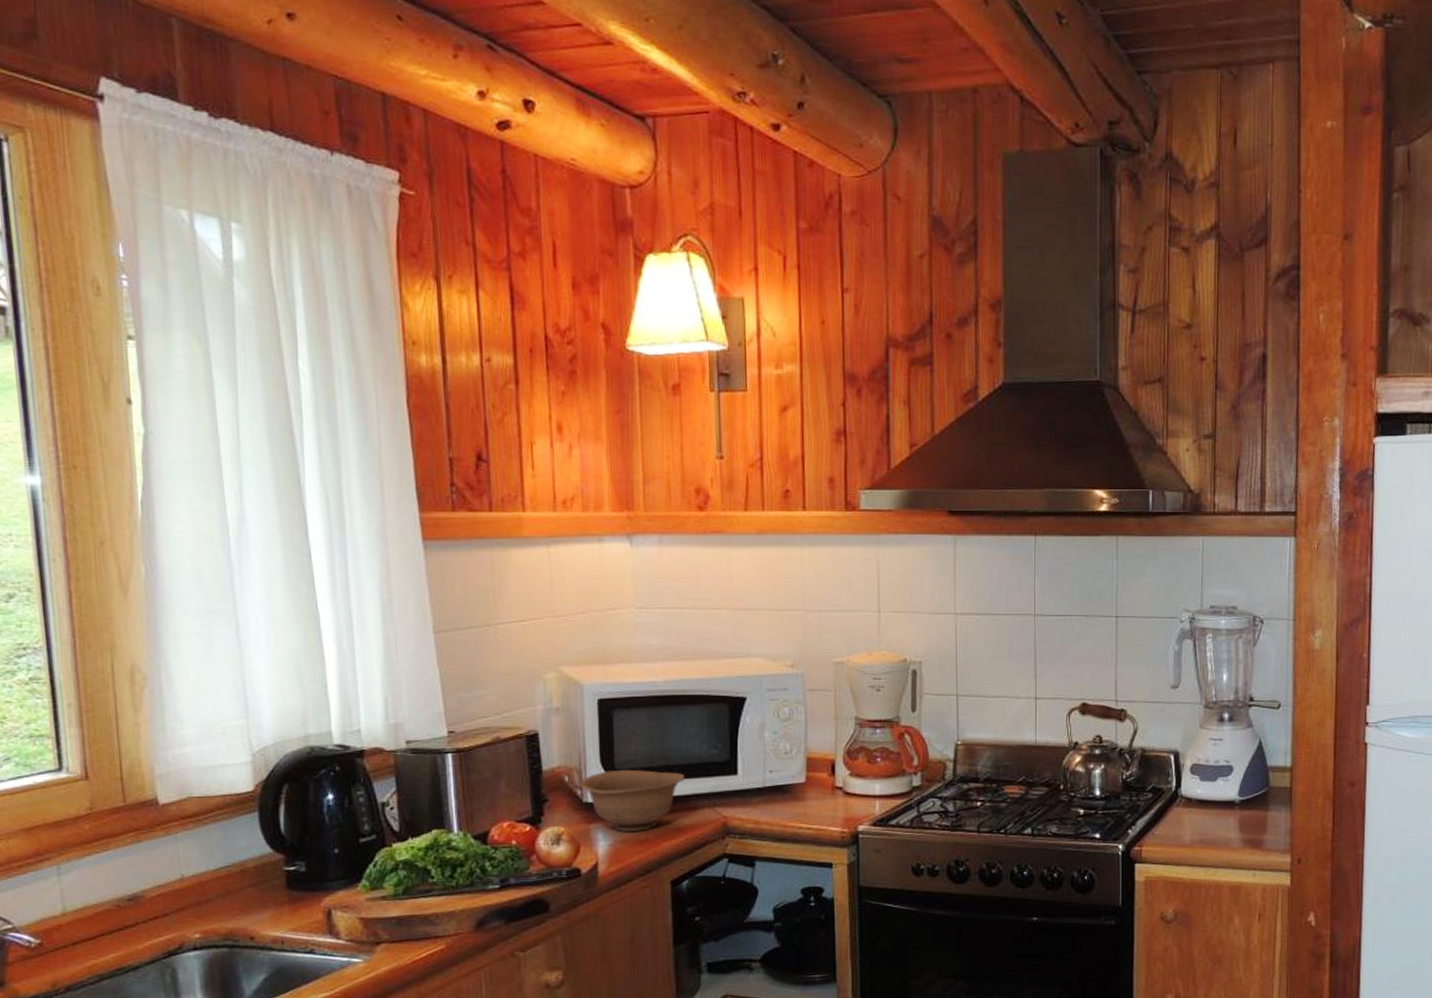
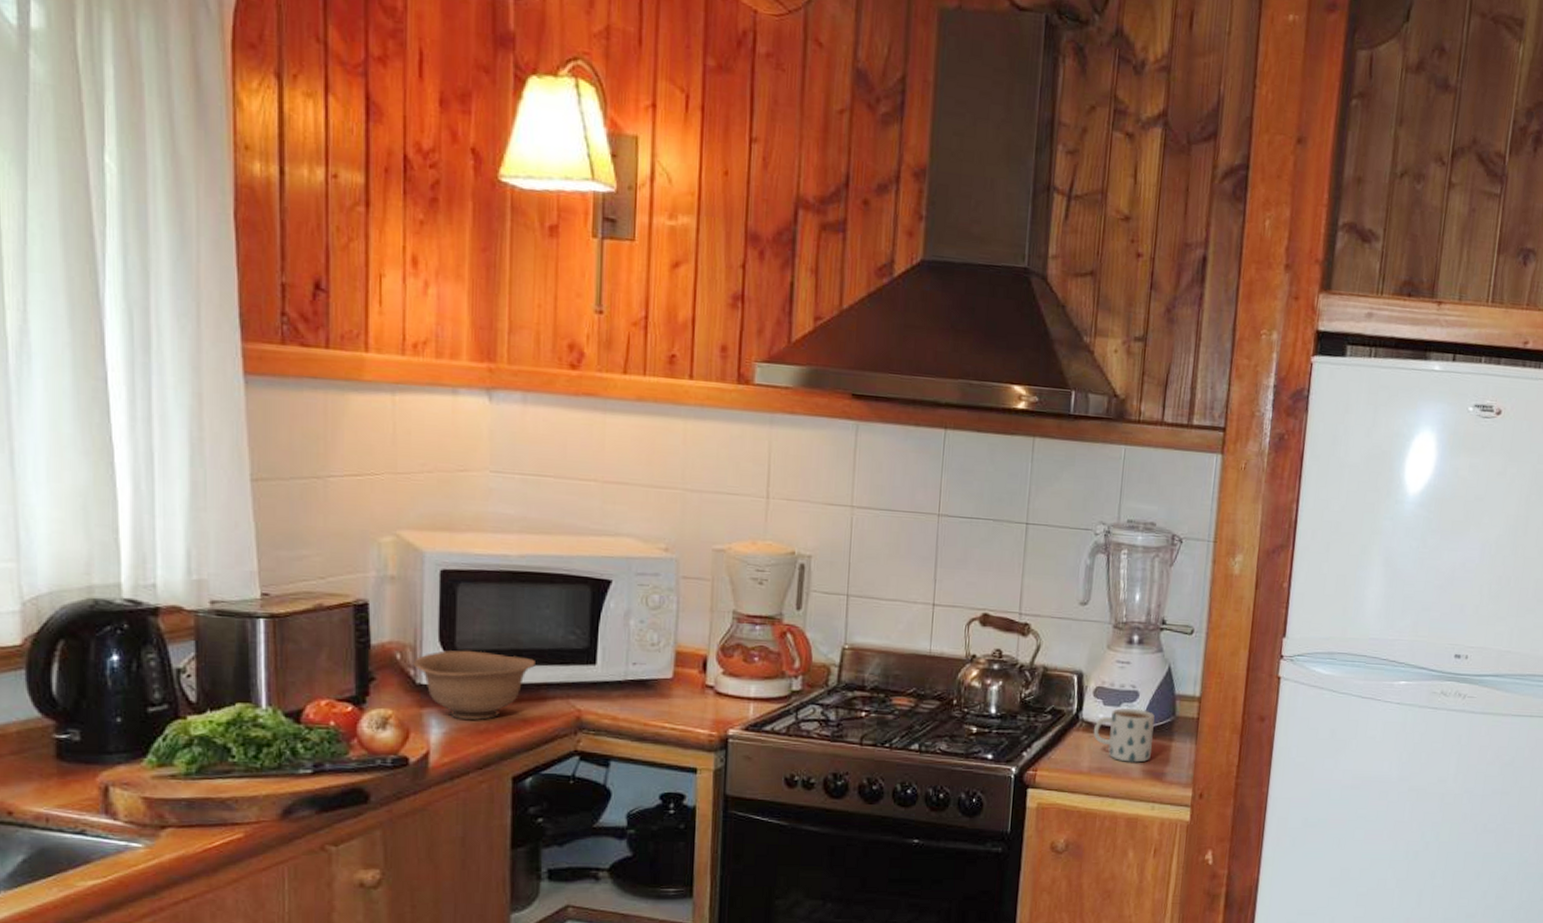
mug: none [1192,783,1249,833] -> present [1093,708,1155,763]

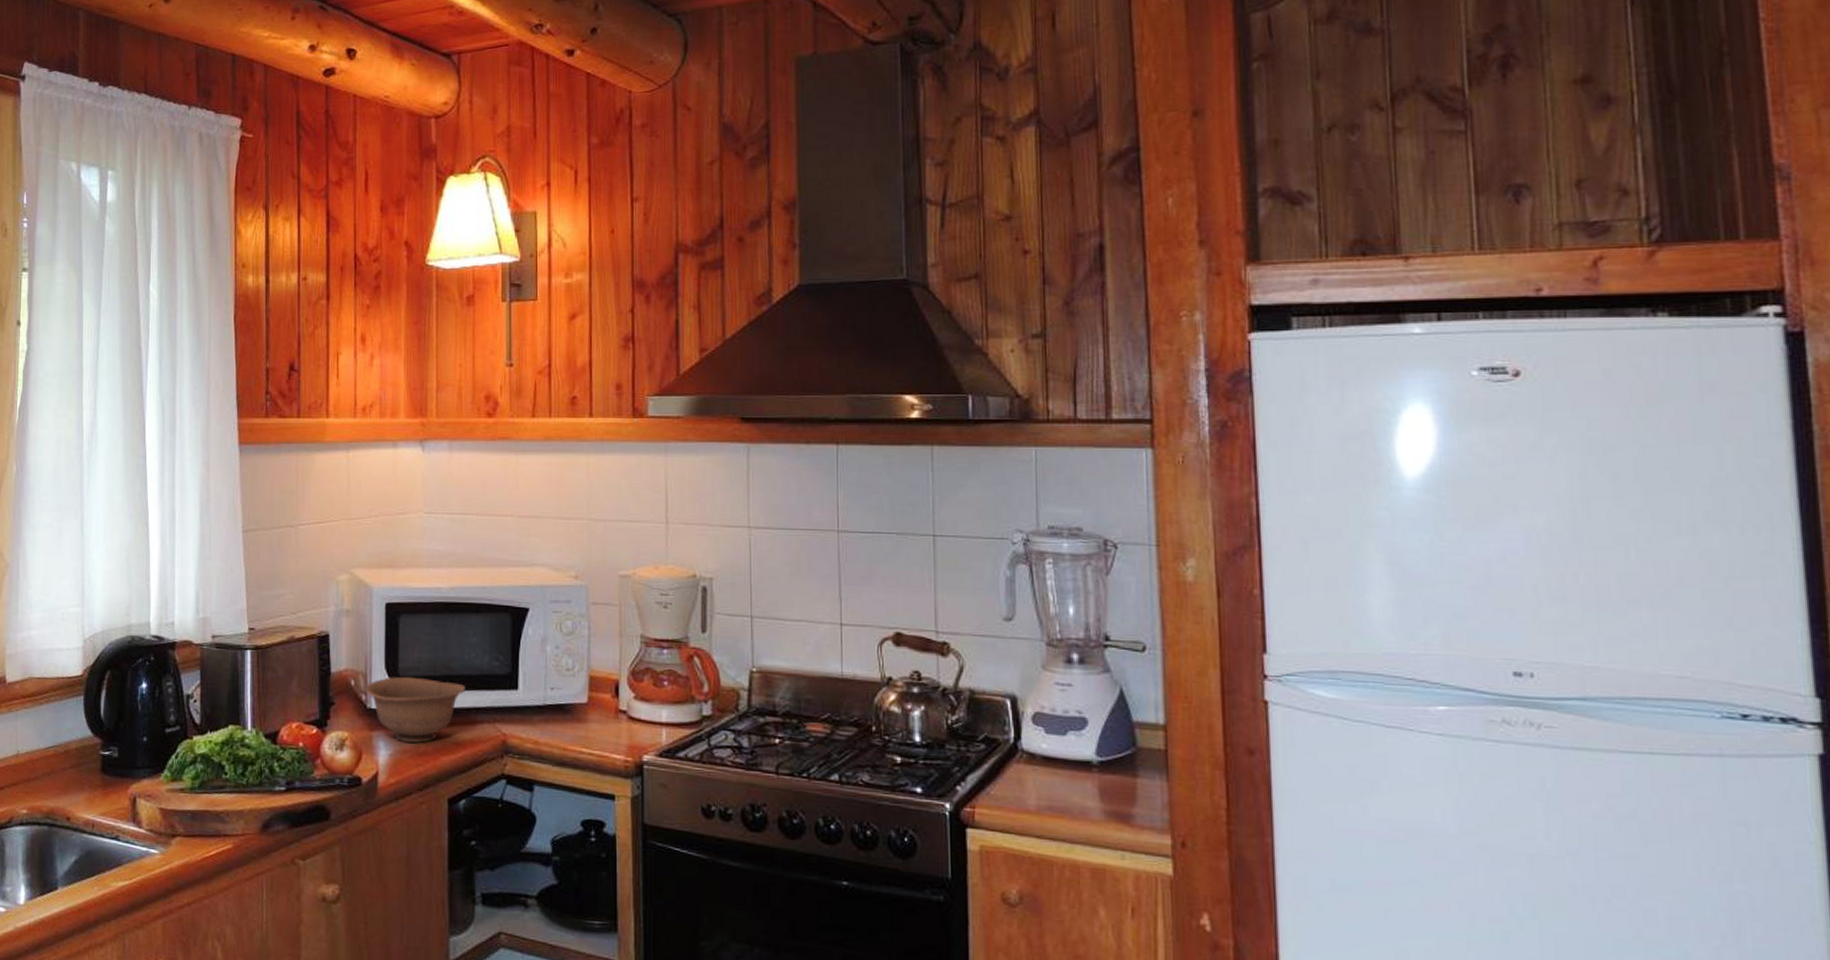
mug: present [1093,708,1155,763] -> none [1037,737,1112,802]

